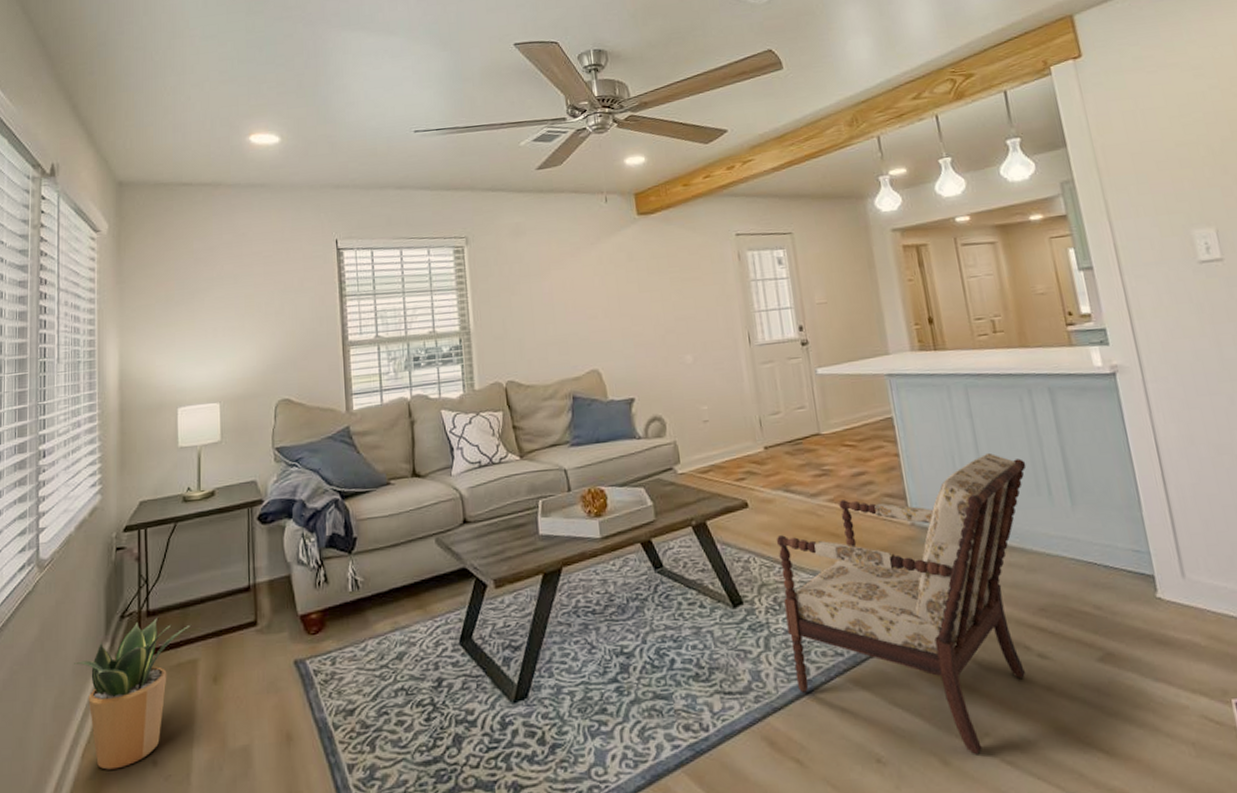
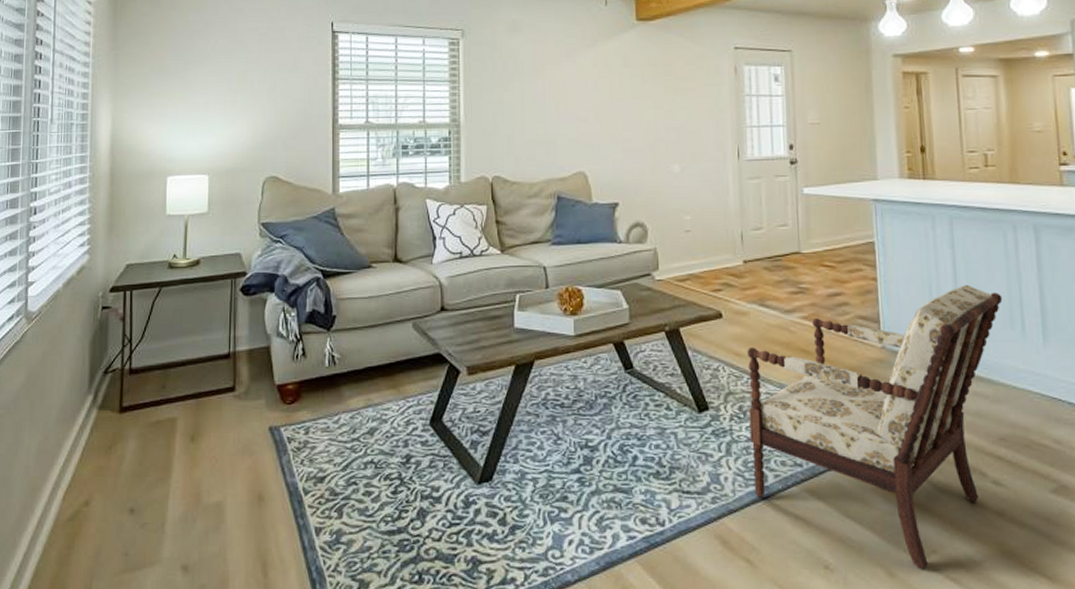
potted plant: present [74,618,192,770] -> none [58,376,172,513]

